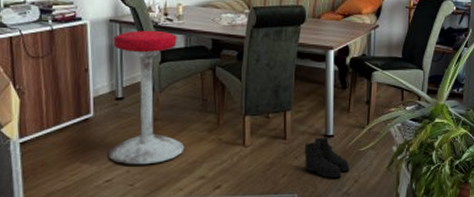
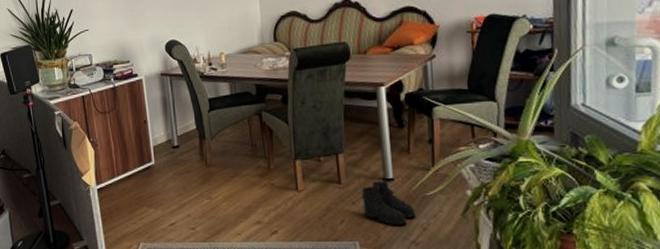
stool: present [108,30,185,165] -> none [165,80,239,210]

